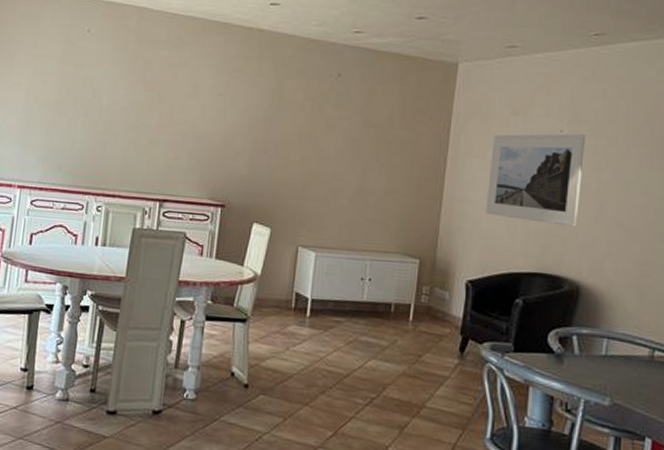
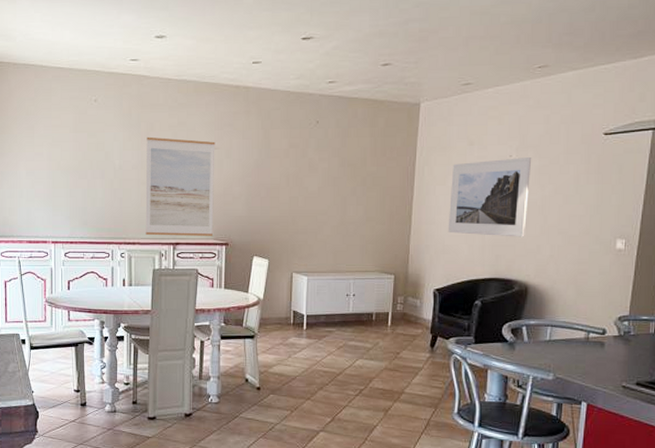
wall art: none [128,75,220,196] -> present [145,136,215,237]

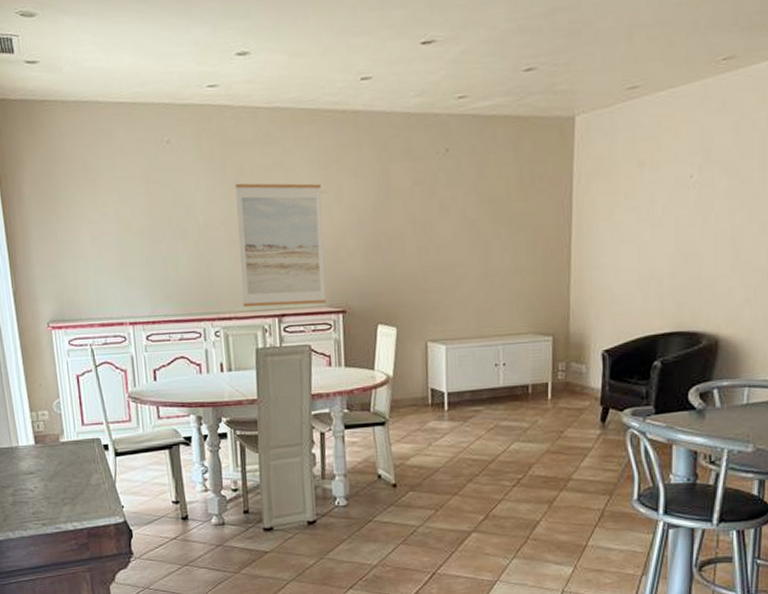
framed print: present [447,157,532,237] -> none [616,177,719,280]

